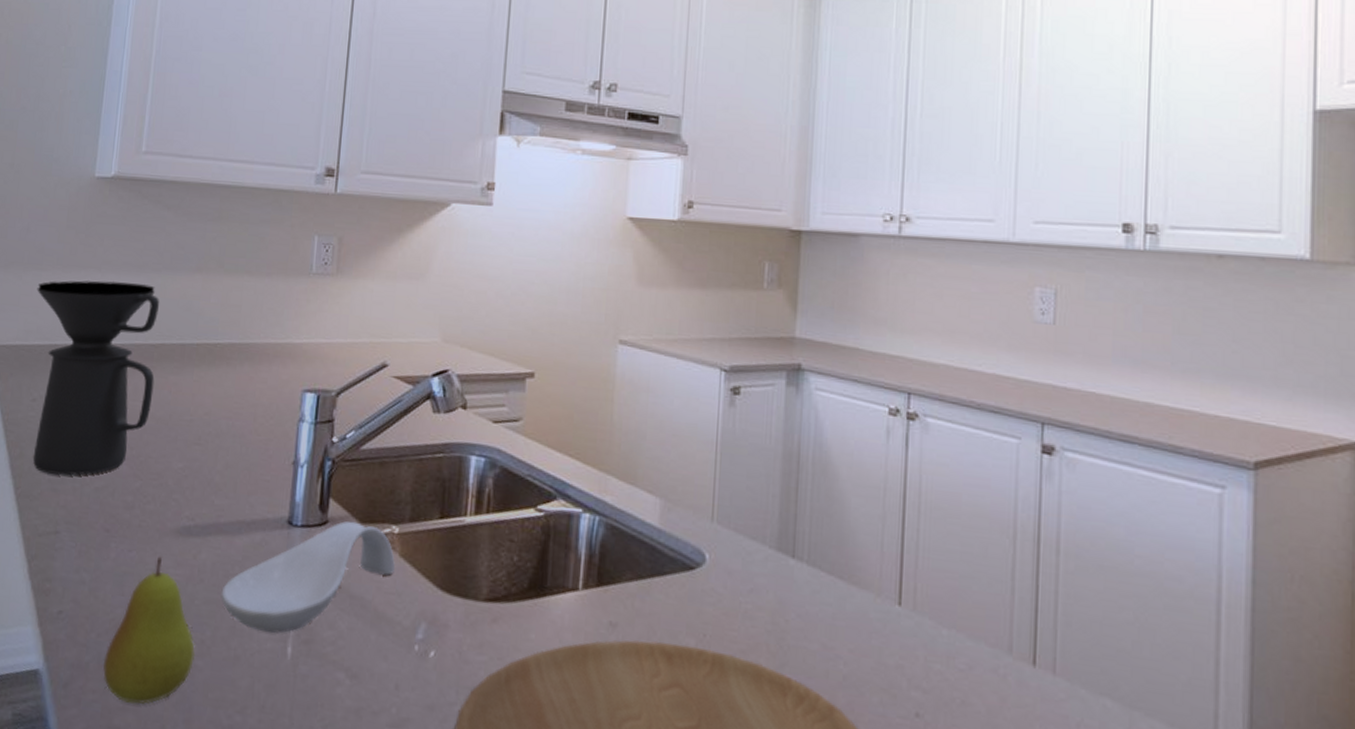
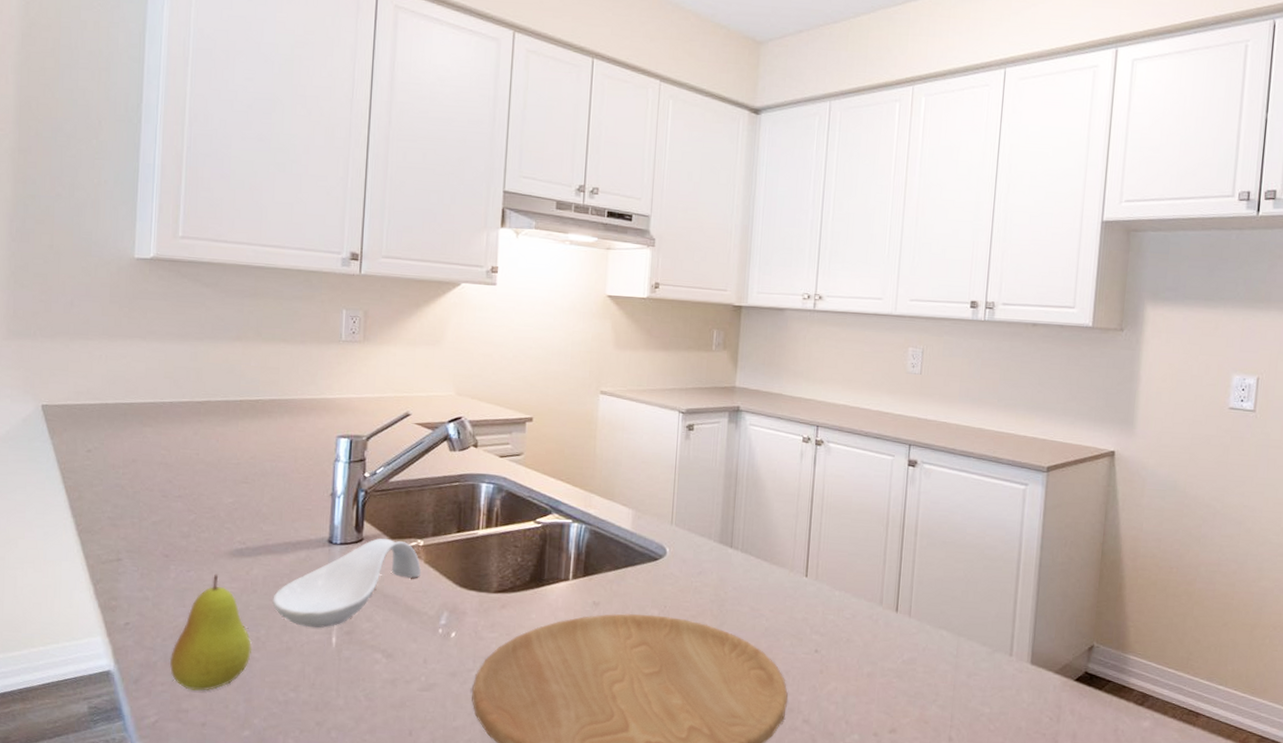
coffee maker: present [33,280,160,476] -> none [84,348,204,513]

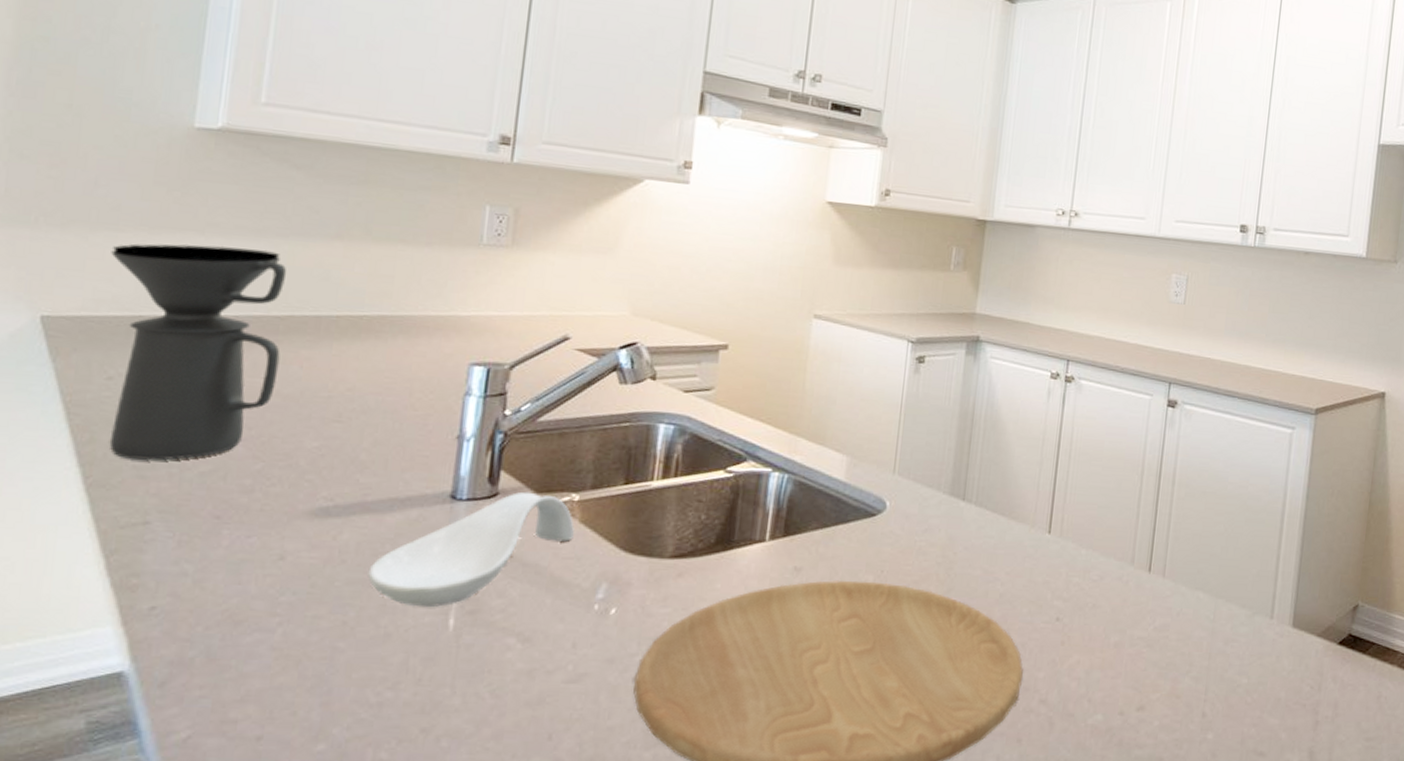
coffee maker: none [84,348,204,513] -> present [109,243,287,461]
fruit: present [169,574,252,691] -> none [213,540,336,694]

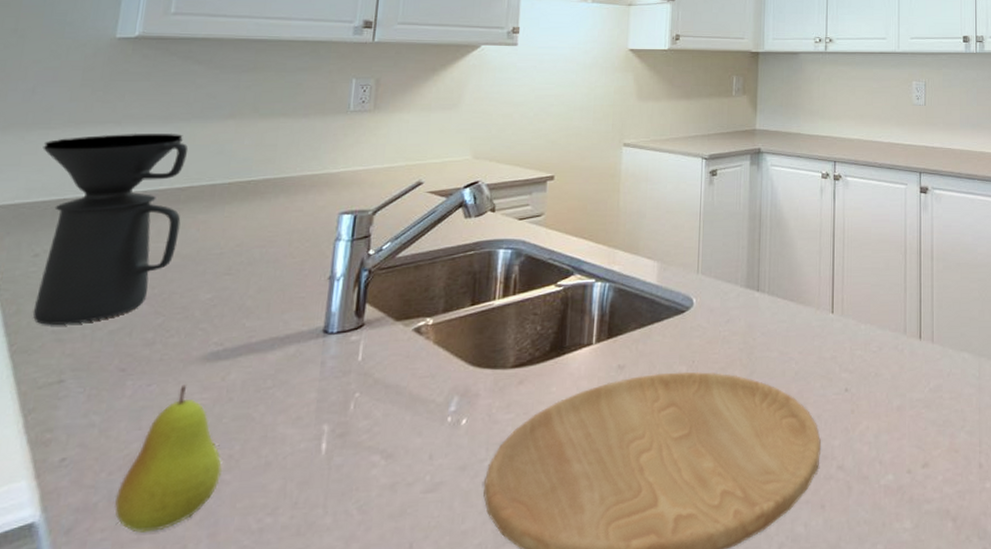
fruit: none [213,540,336,694] -> present [114,384,223,533]
spoon rest: present [368,491,575,608] -> none [251,320,429,435]

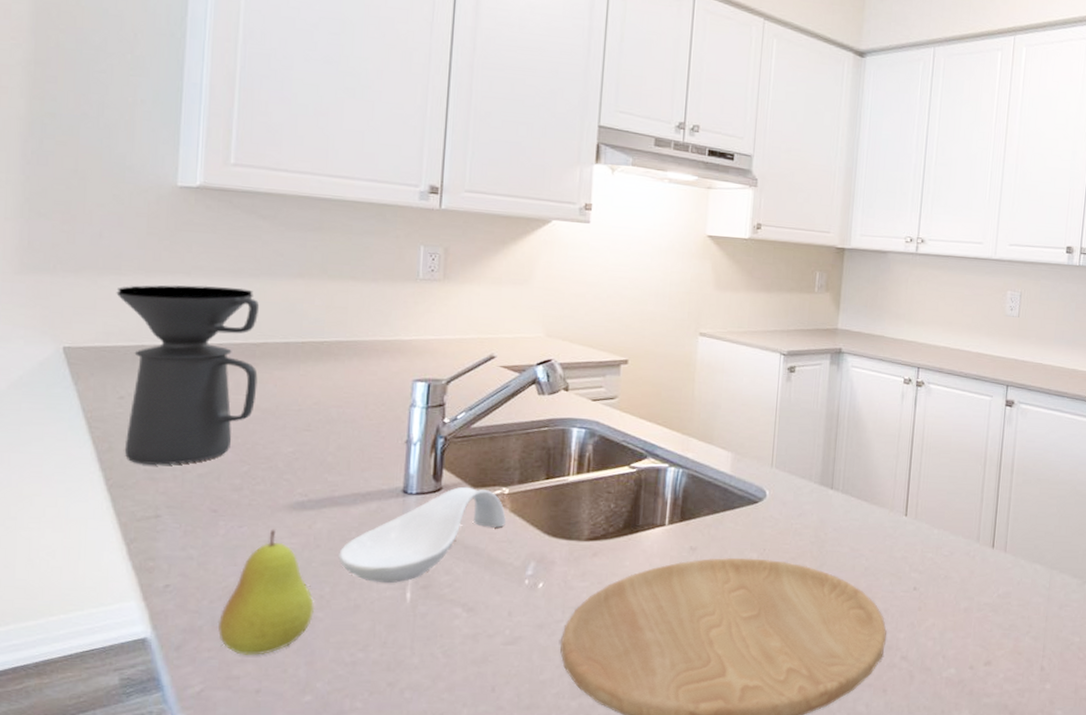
spoon rest: none [251,320,429,435] -> present [338,486,506,584]

